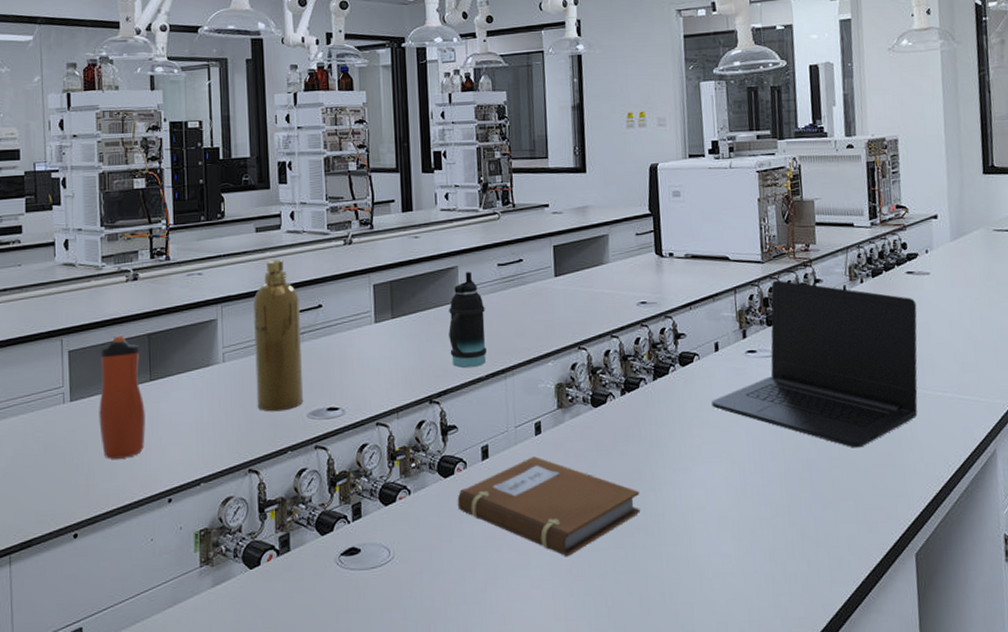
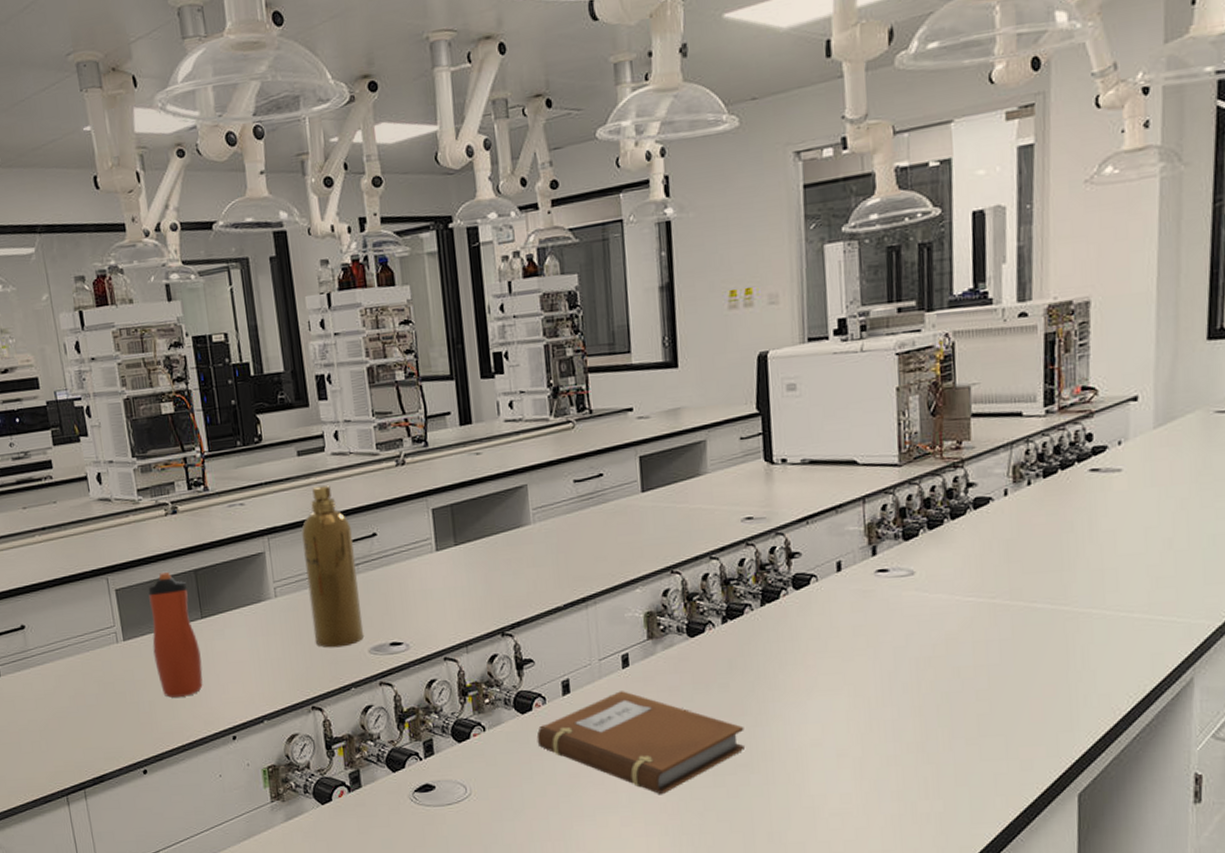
bottle: present [449,272,487,368] -> none [519,490,564,597]
laptop: present [711,280,918,448] -> none [831,485,1101,678]

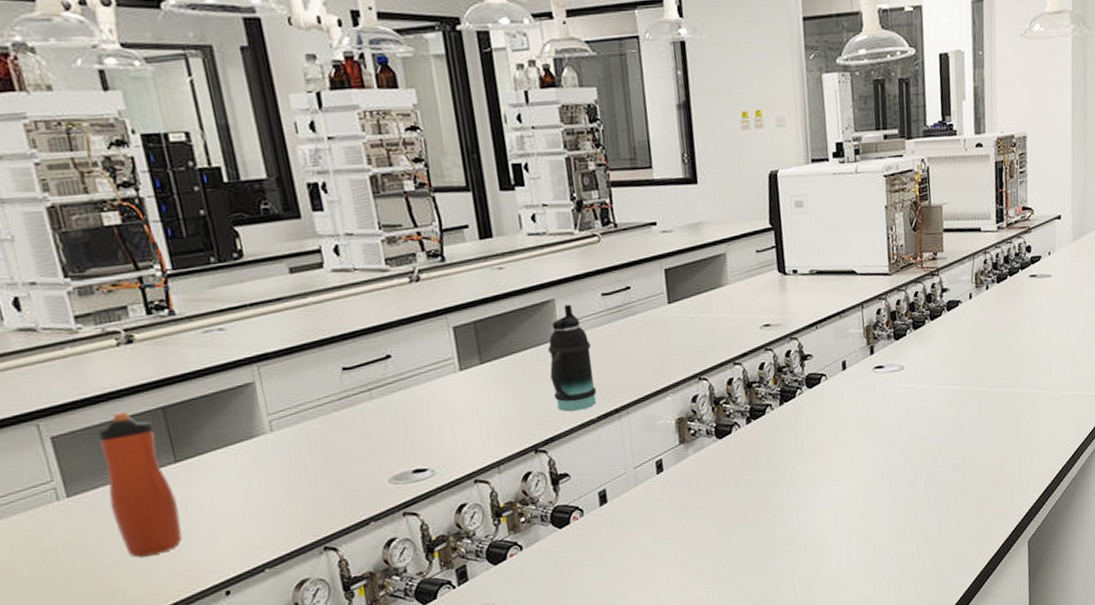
spray bottle: present [301,484,364,648] -> none [299,304,383,482]
bottle: none [519,490,564,597] -> present [548,304,596,412]
notebook: present [536,691,745,794] -> none [575,495,771,589]

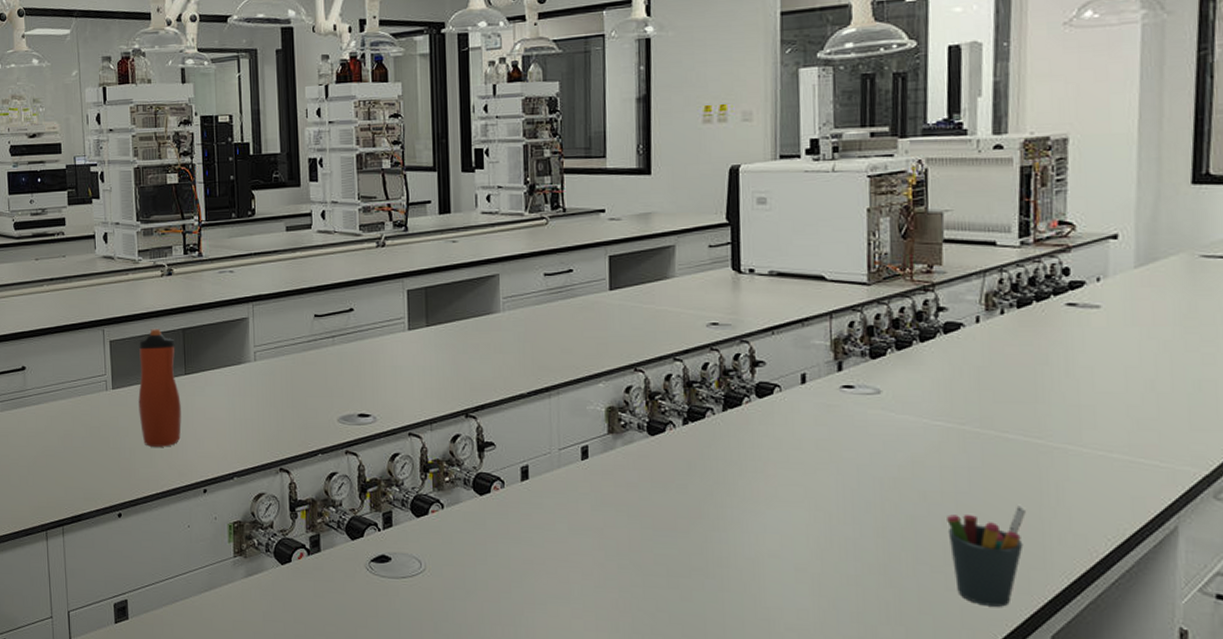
bottle: present [548,304,596,412] -> none [488,281,529,382]
pen holder: none [956,444,1009,529] -> present [947,506,1026,607]

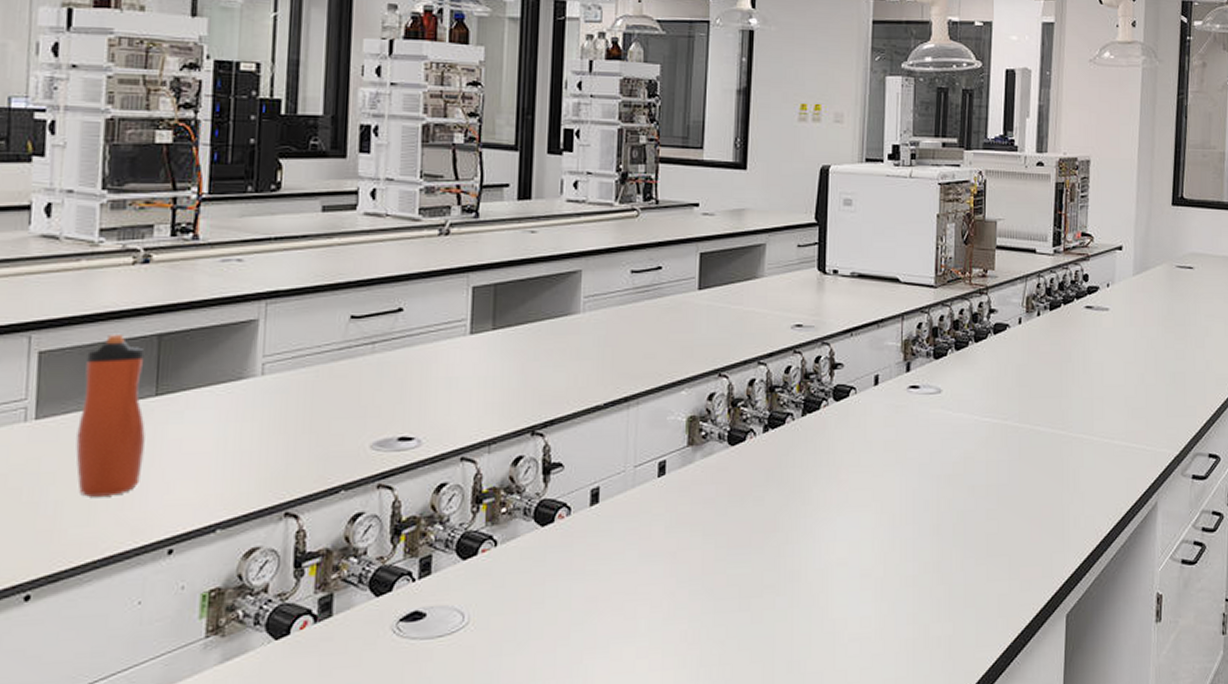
pen holder: present [947,506,1026,607] -> none [990,494,1051,593]

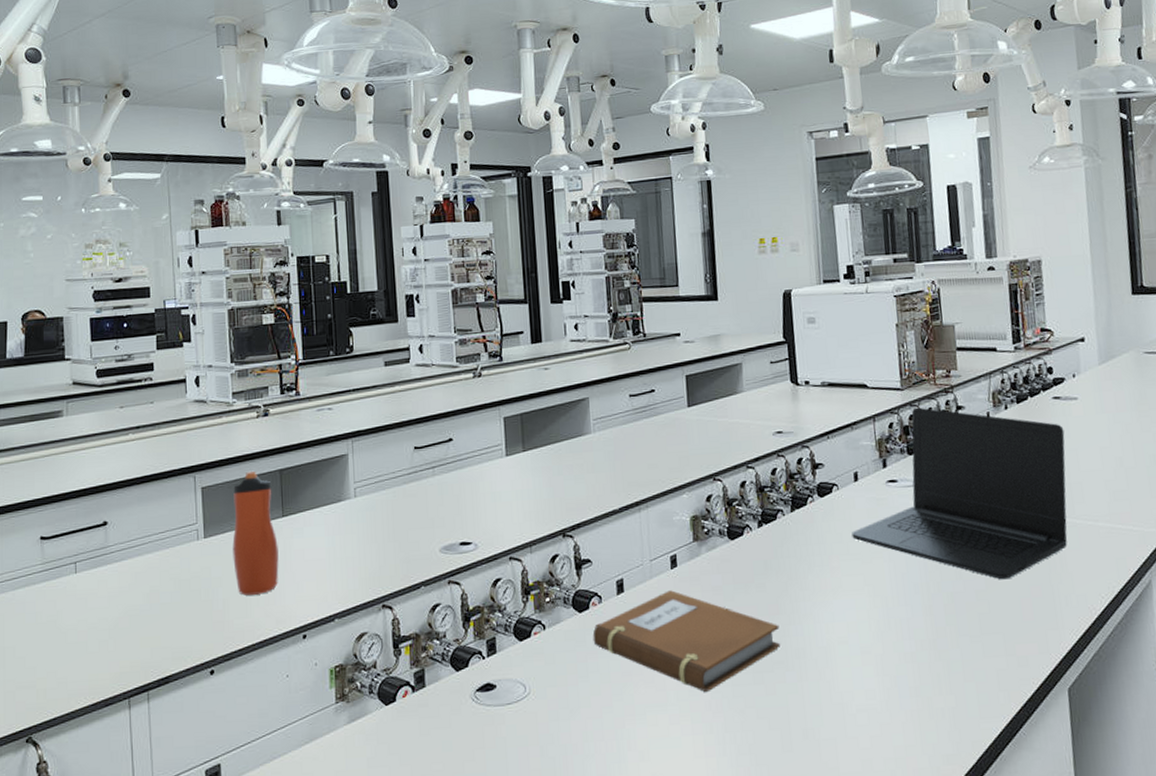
notebook: none [554,502,775,620] -> present [592,590,780,692]
laptop: none [865,307,1092,498] -> present [851,407,1067,580]

